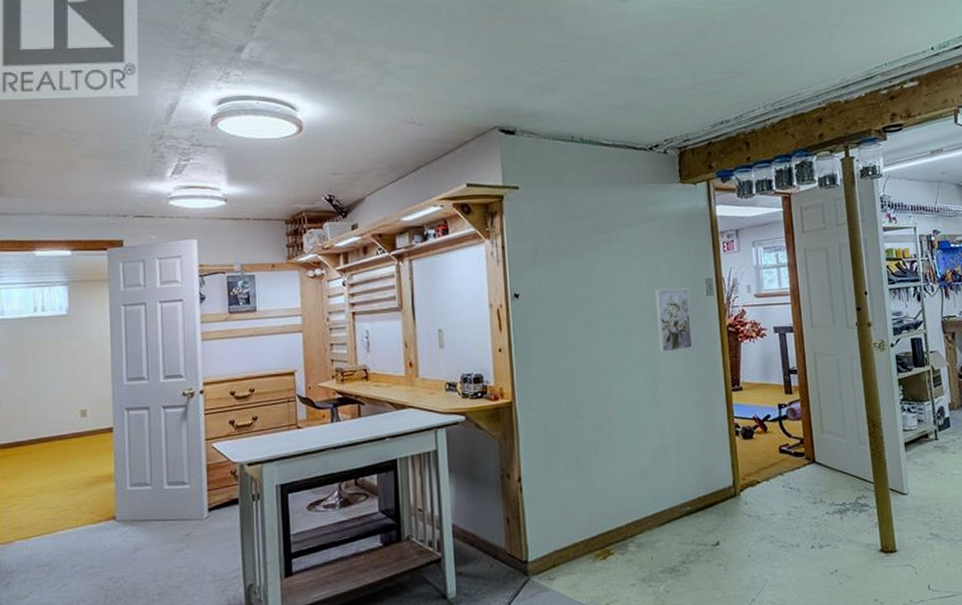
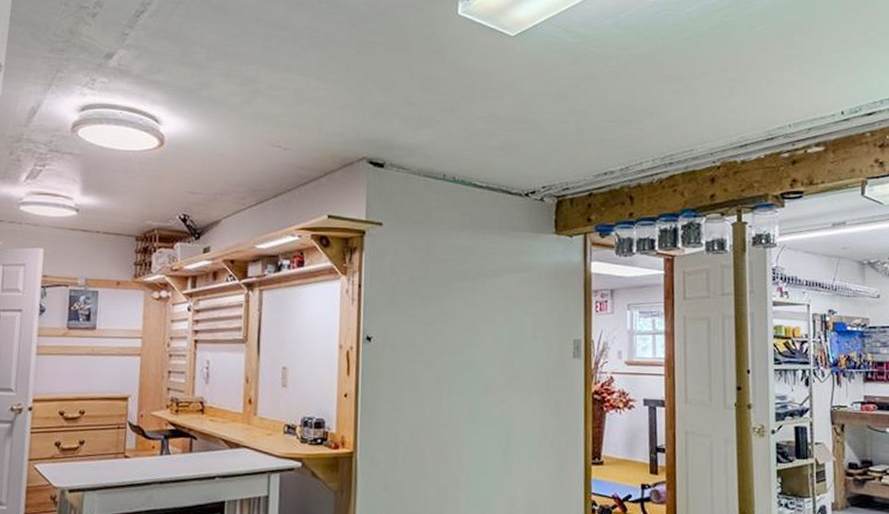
wall art: present [655,287,694,354] -> none [516,346,555,417]

